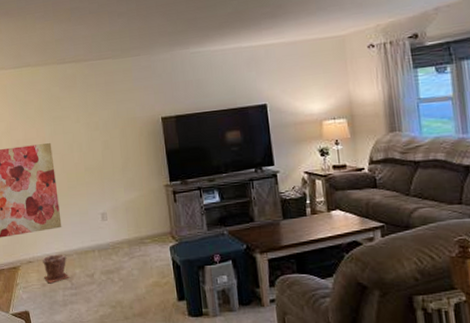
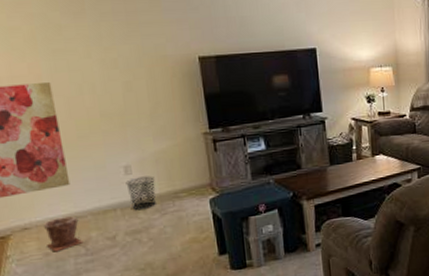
waste bin: none [102,222,126,253] -> present [126,176,156,211]

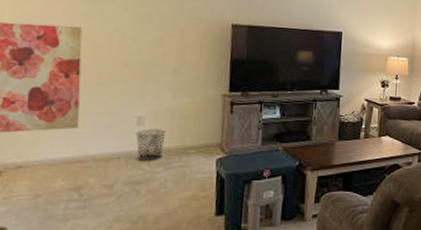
plant pot: present [44,216,84,252] -> none [39,159,79,194]

